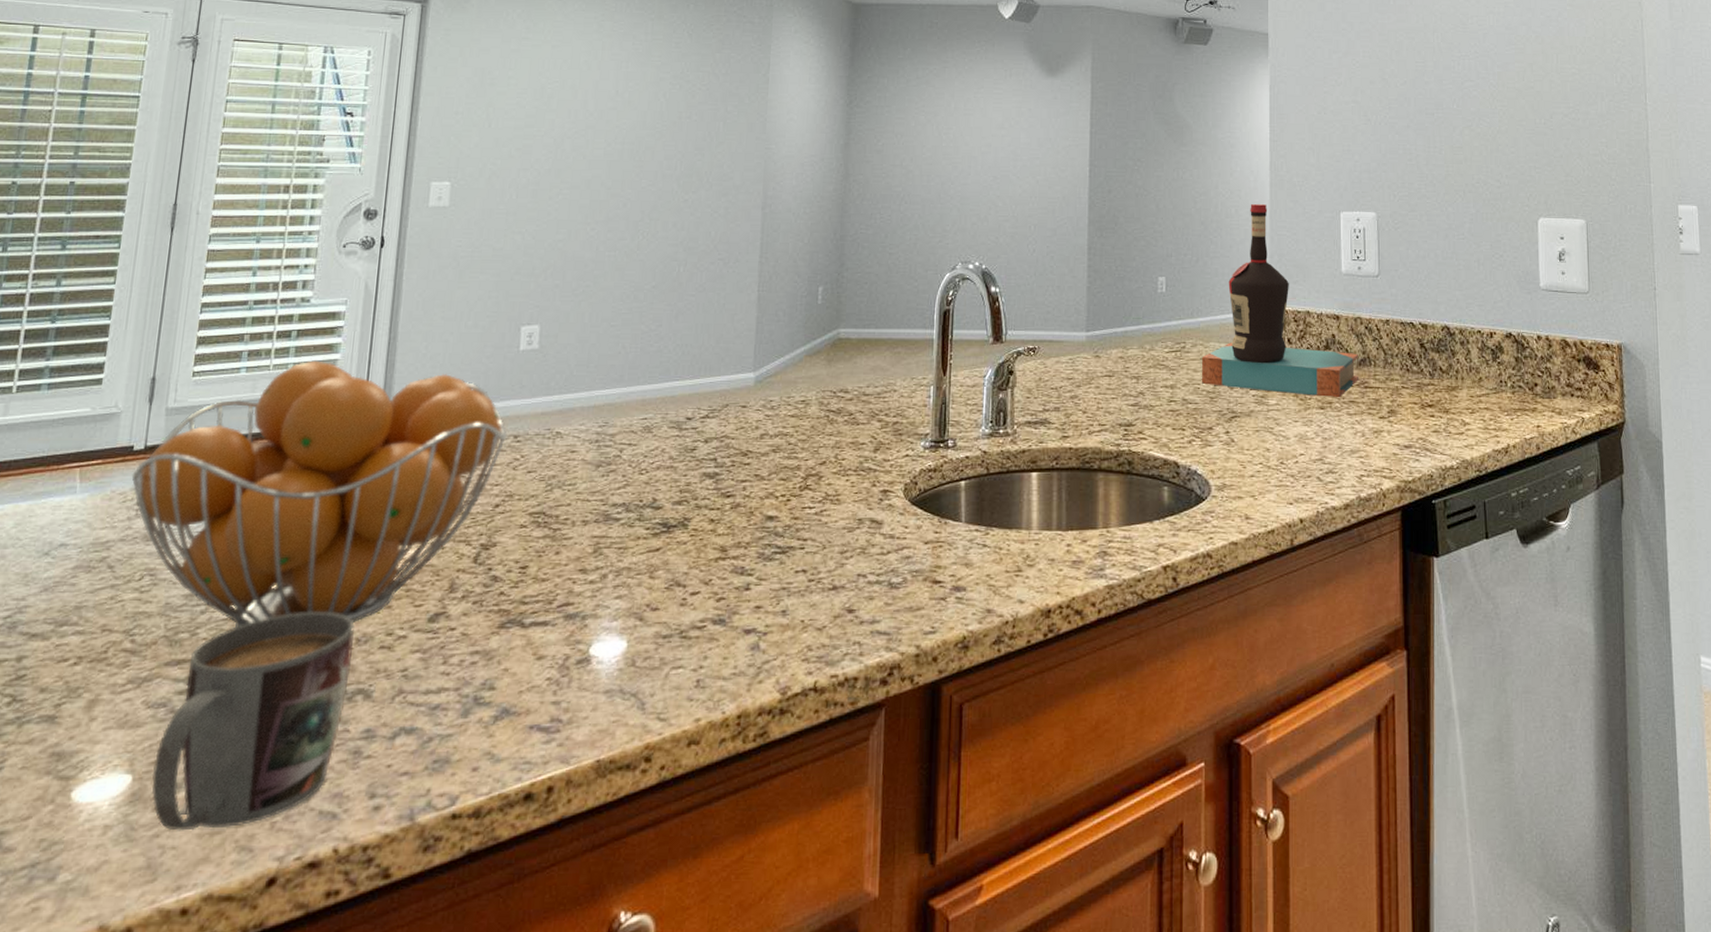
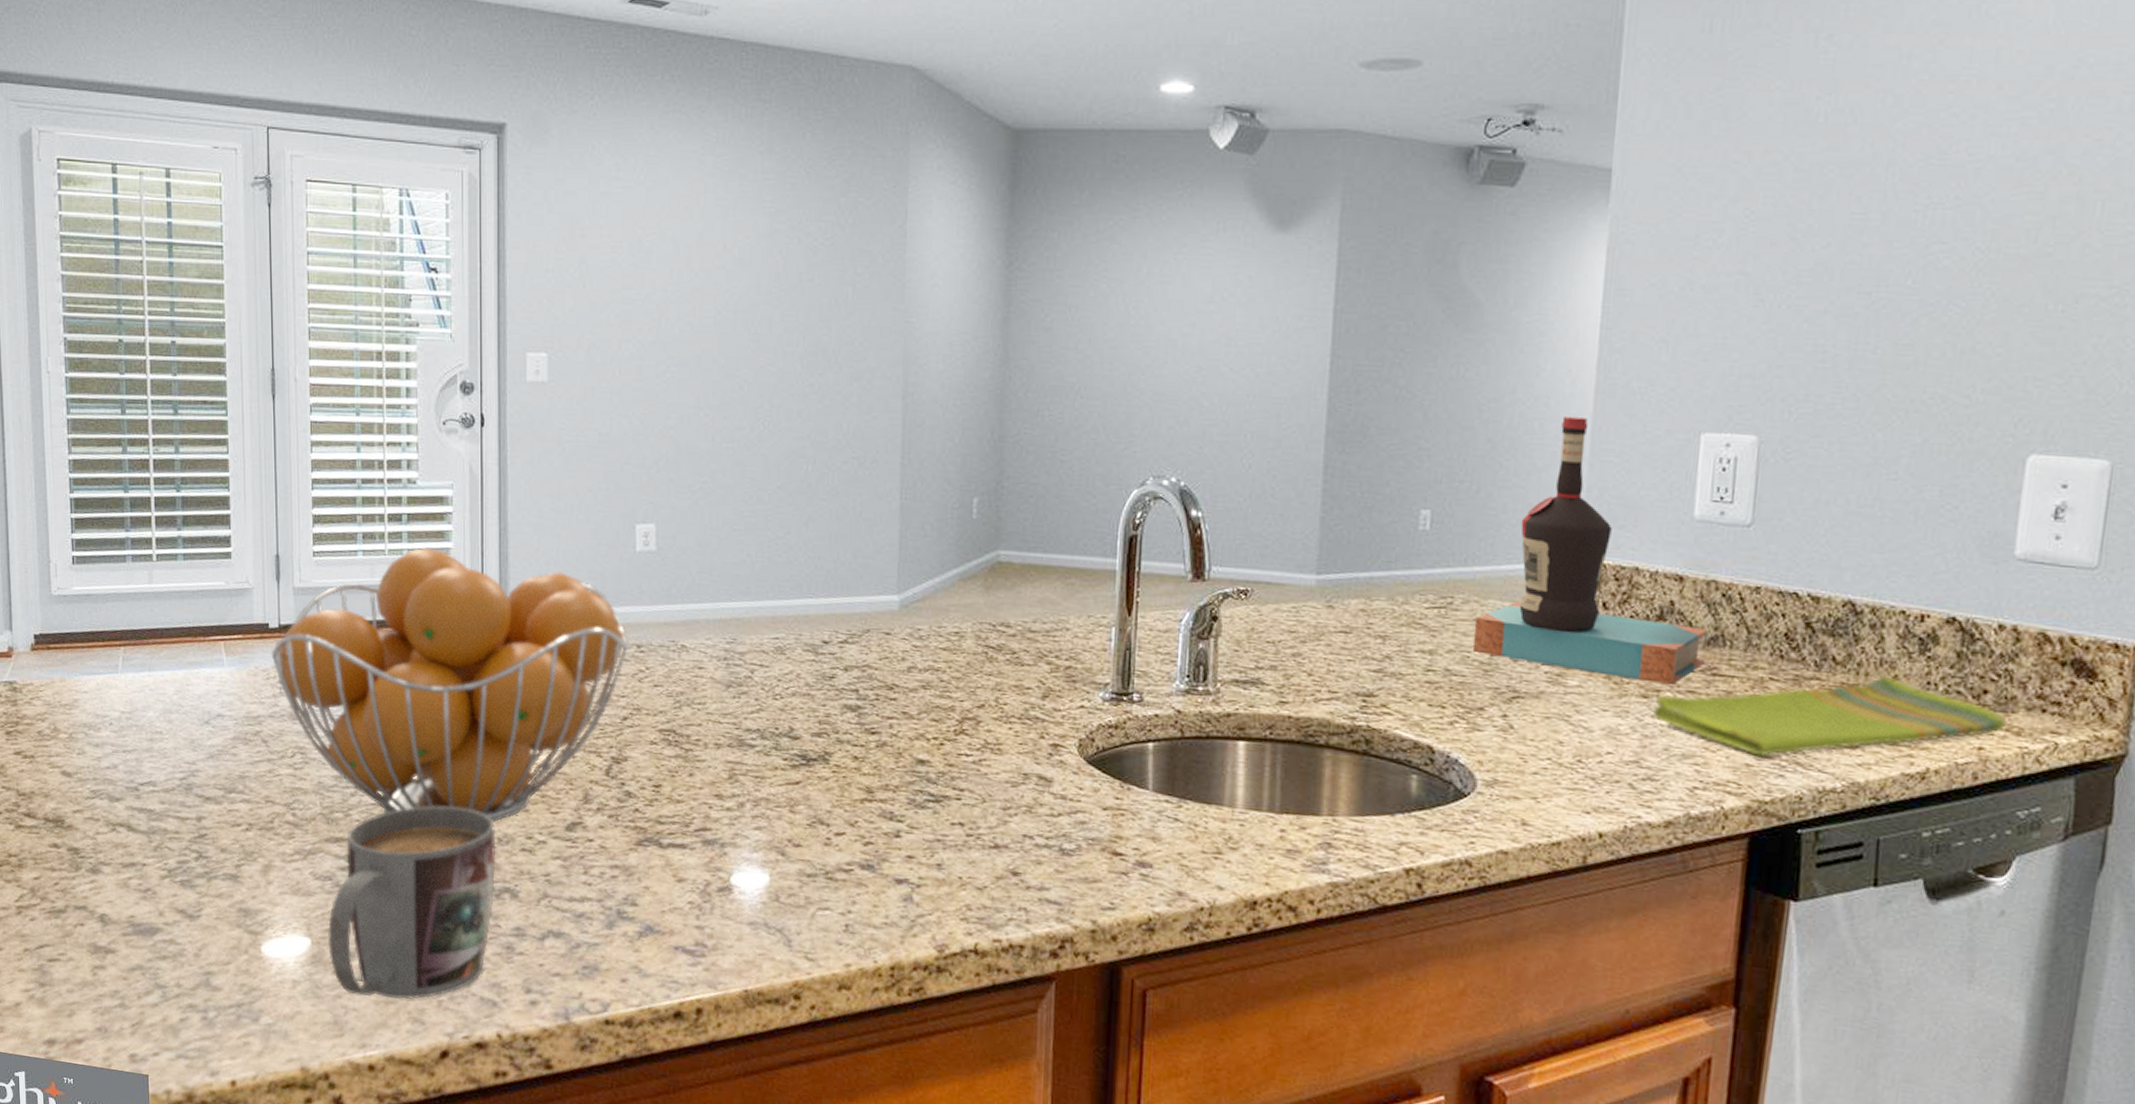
dish towel: none [1328,379,1552,446] -> present [1652,676,2007,757]

